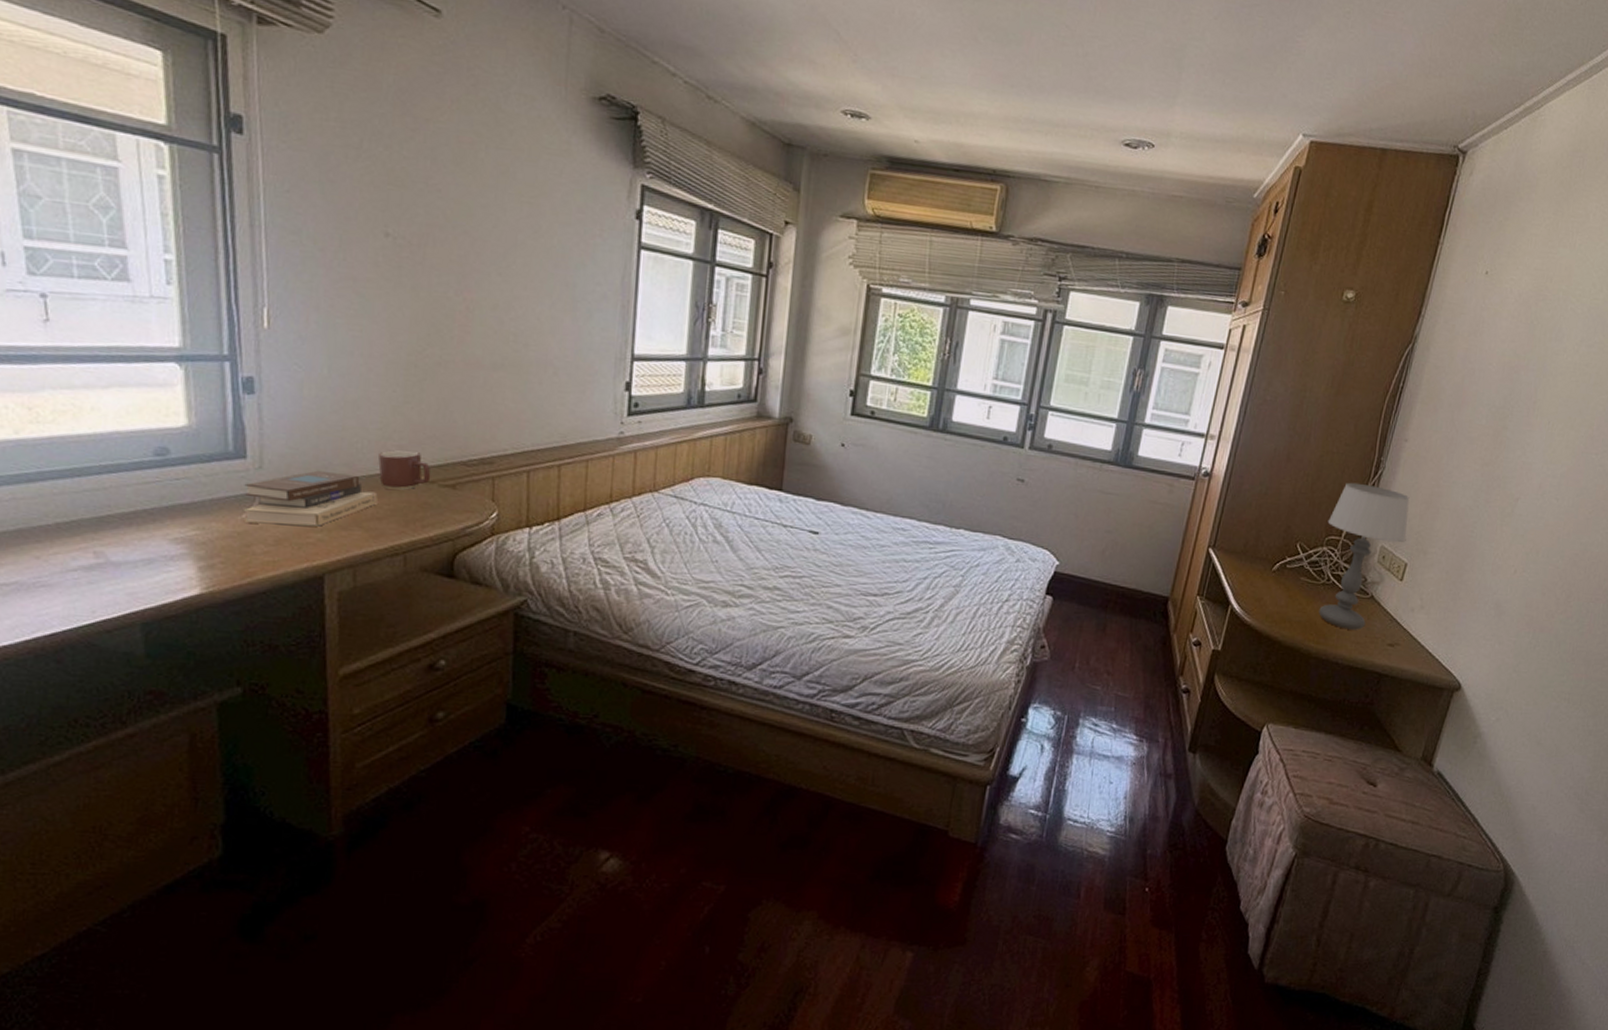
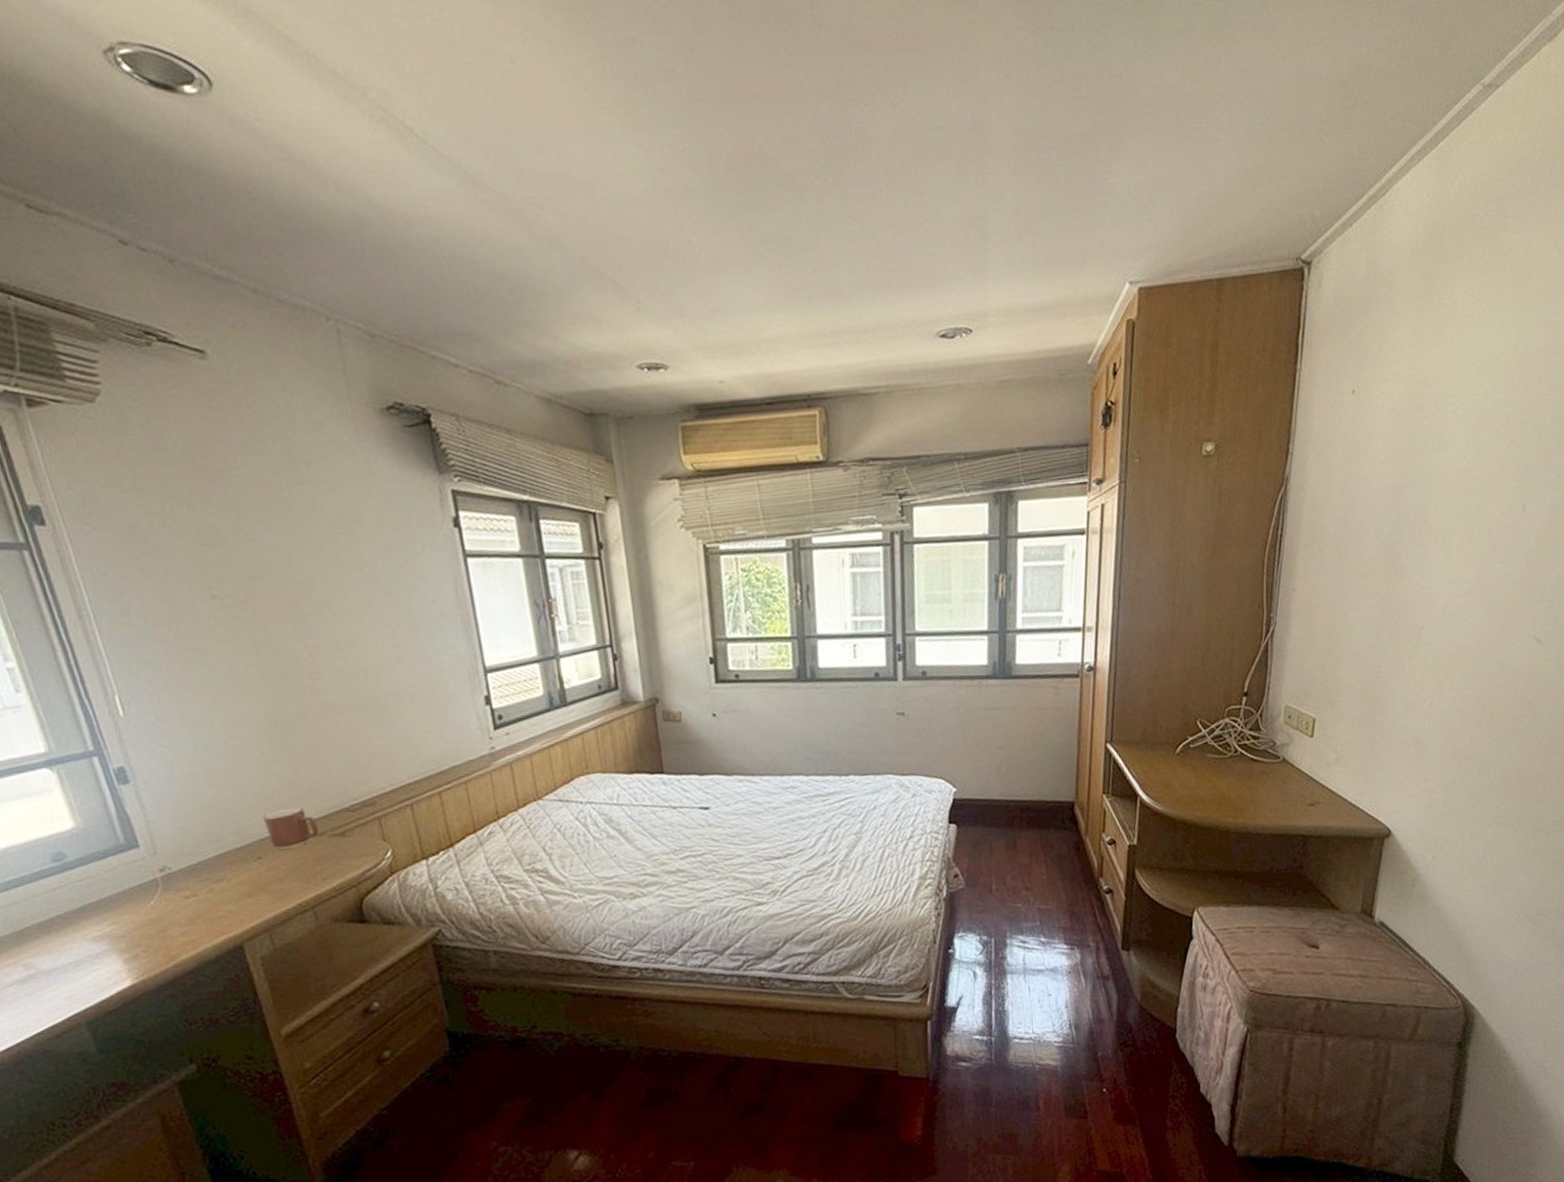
books: present [242,470,378,527] -> none [144,842,275,909]
table lamp: present [1319,482,1410,630] -> none [1225,644,1311,798]

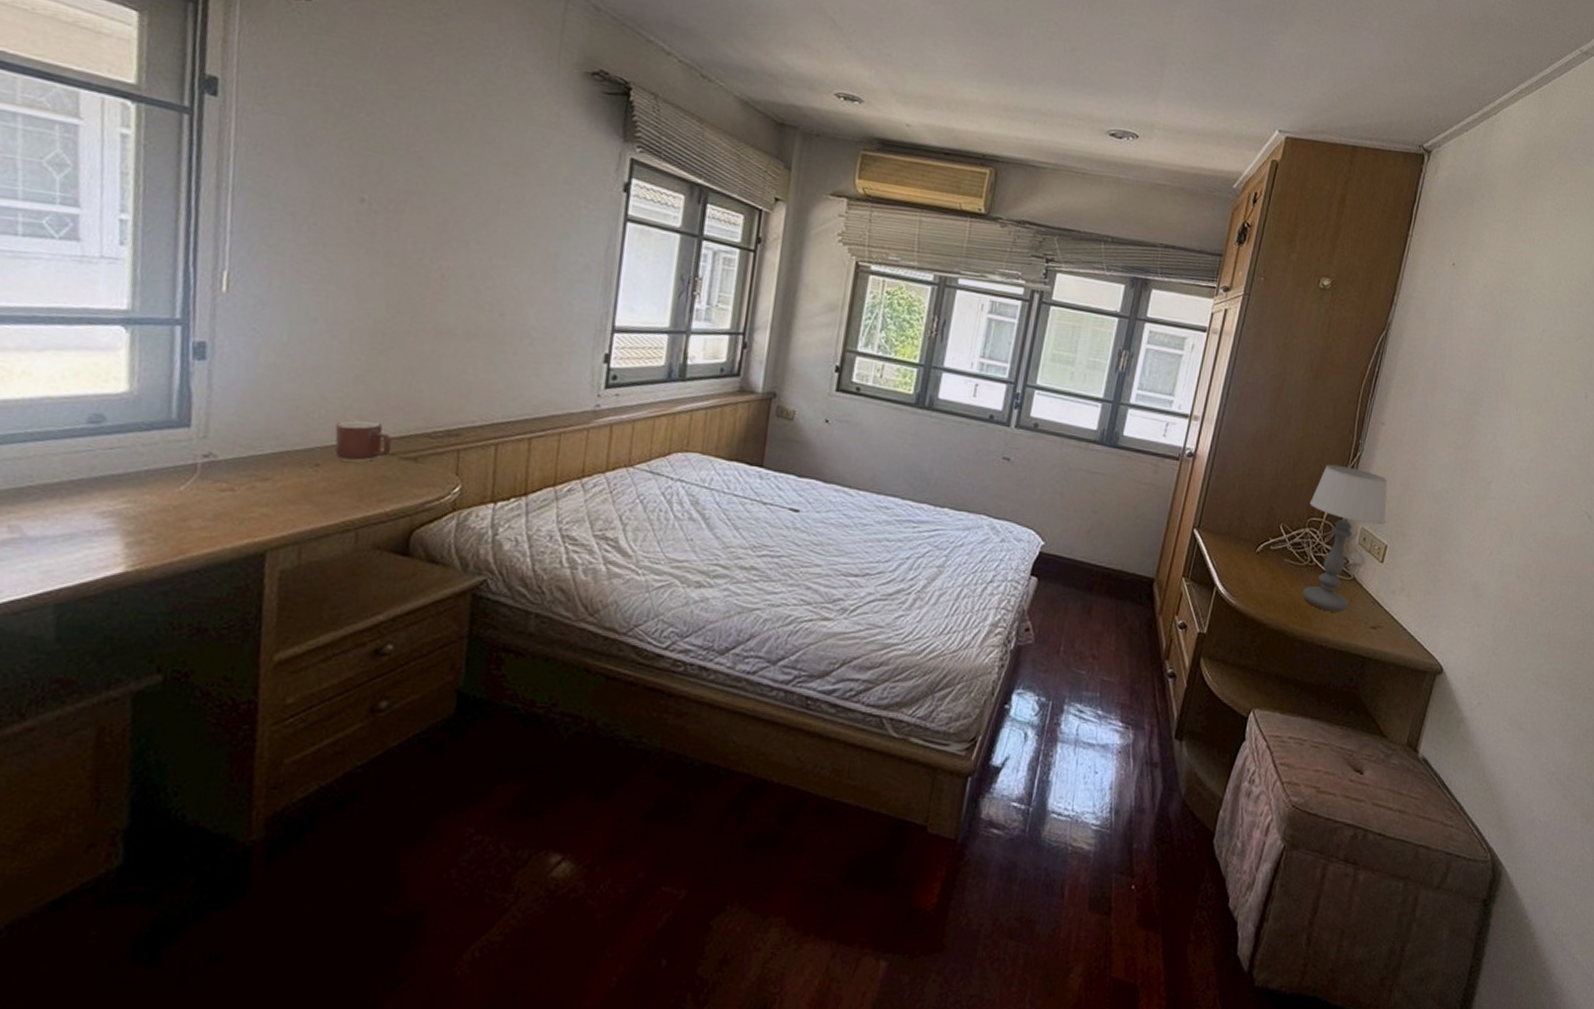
table lamp: none [1225,644,1311,798] -> present [1302,464,1388,613]

